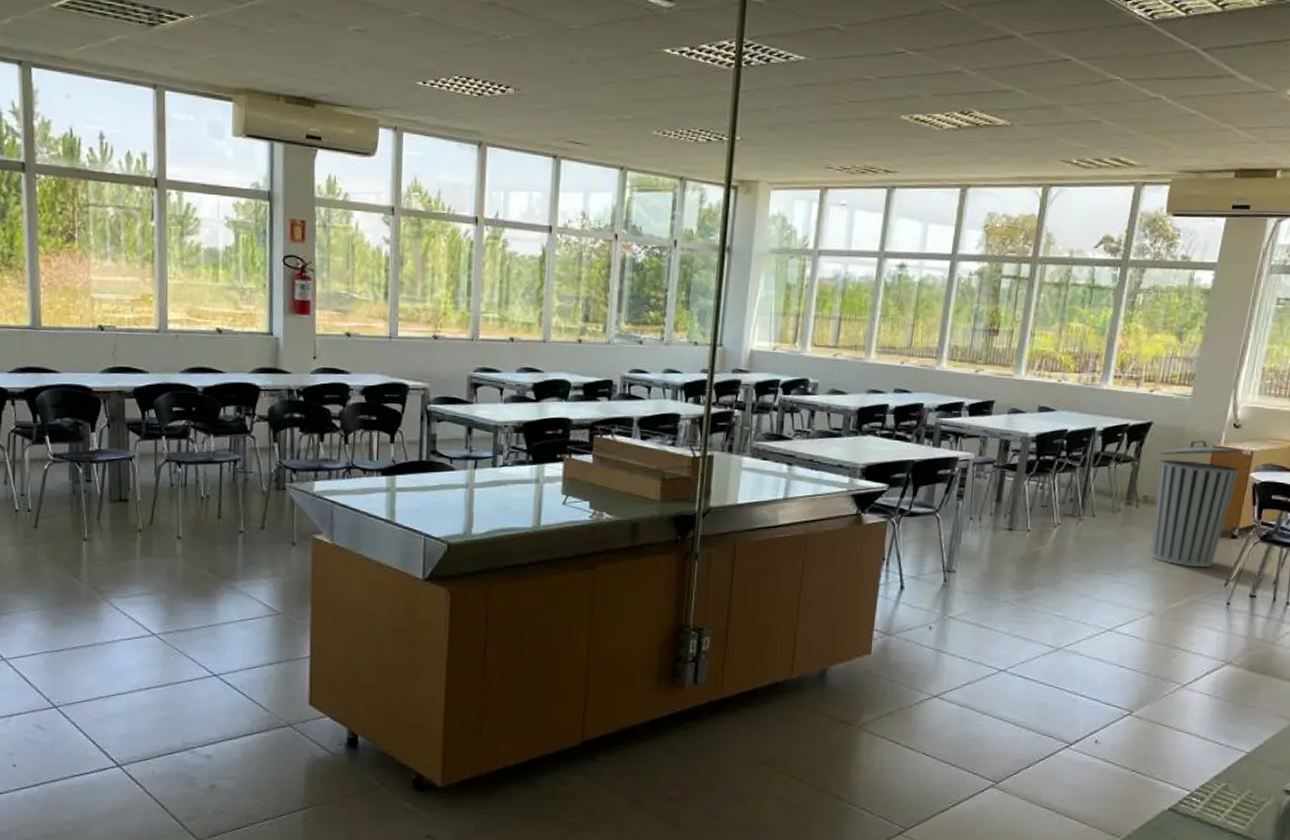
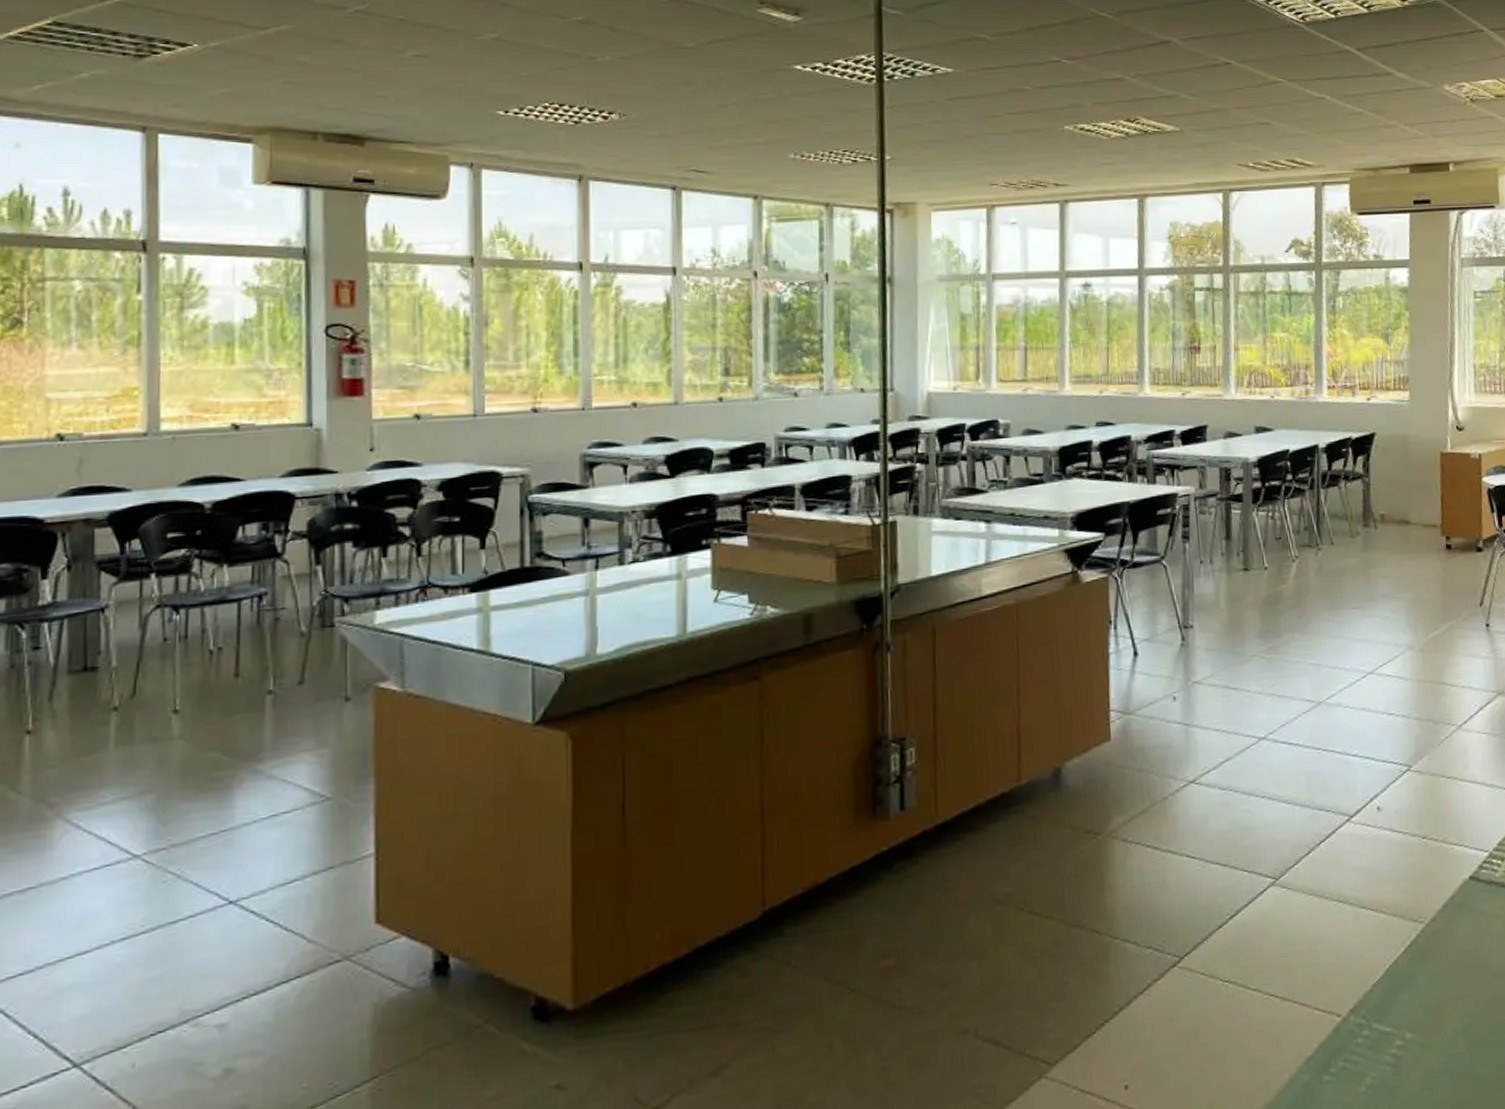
trash can: present [1149,440,1239,568] -> none [1388,447,1471,590]

